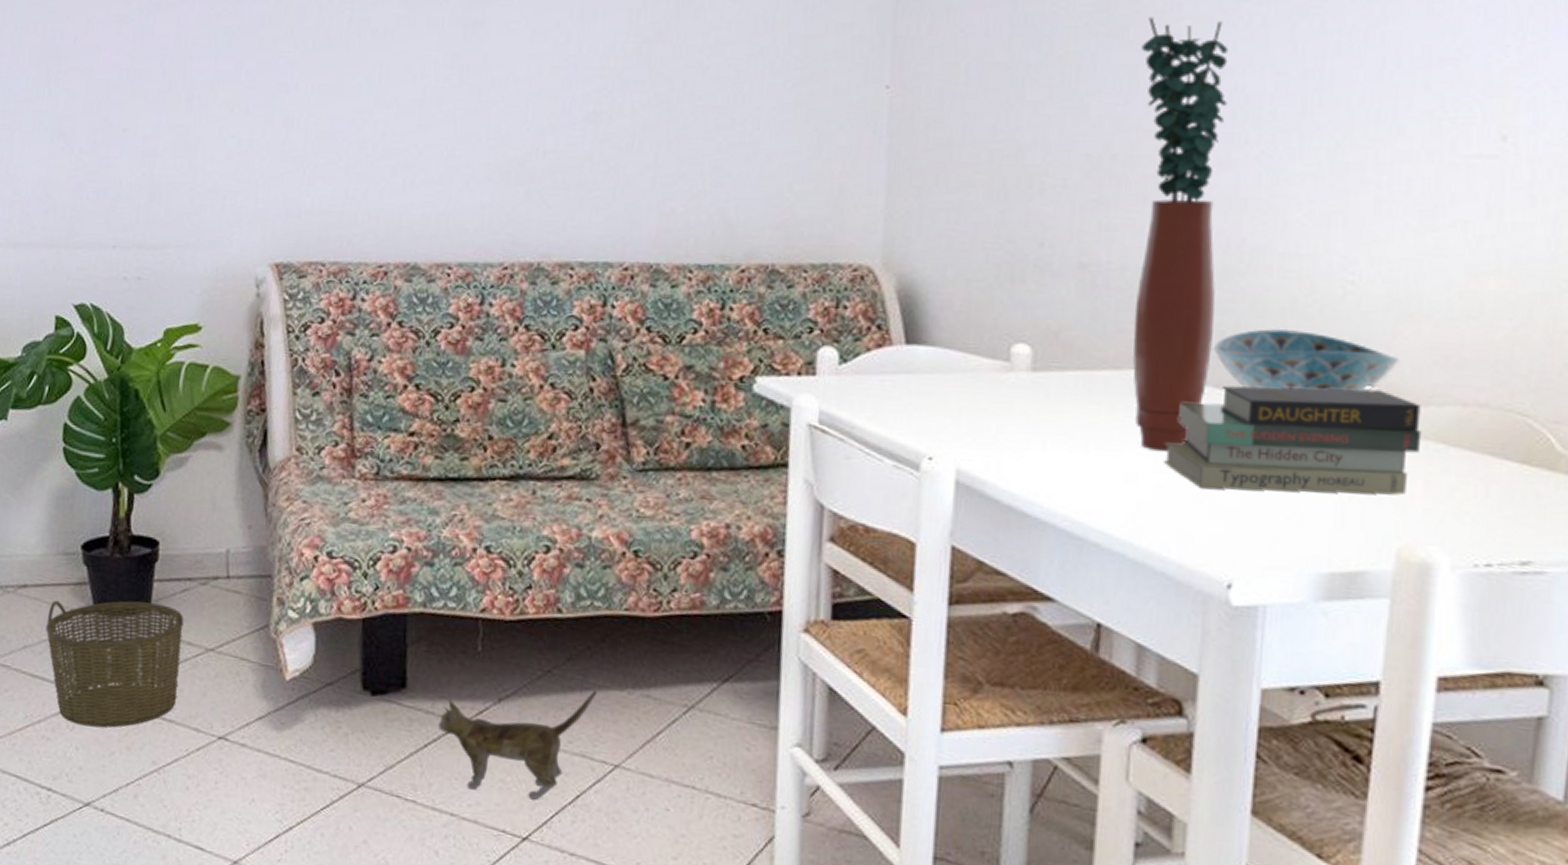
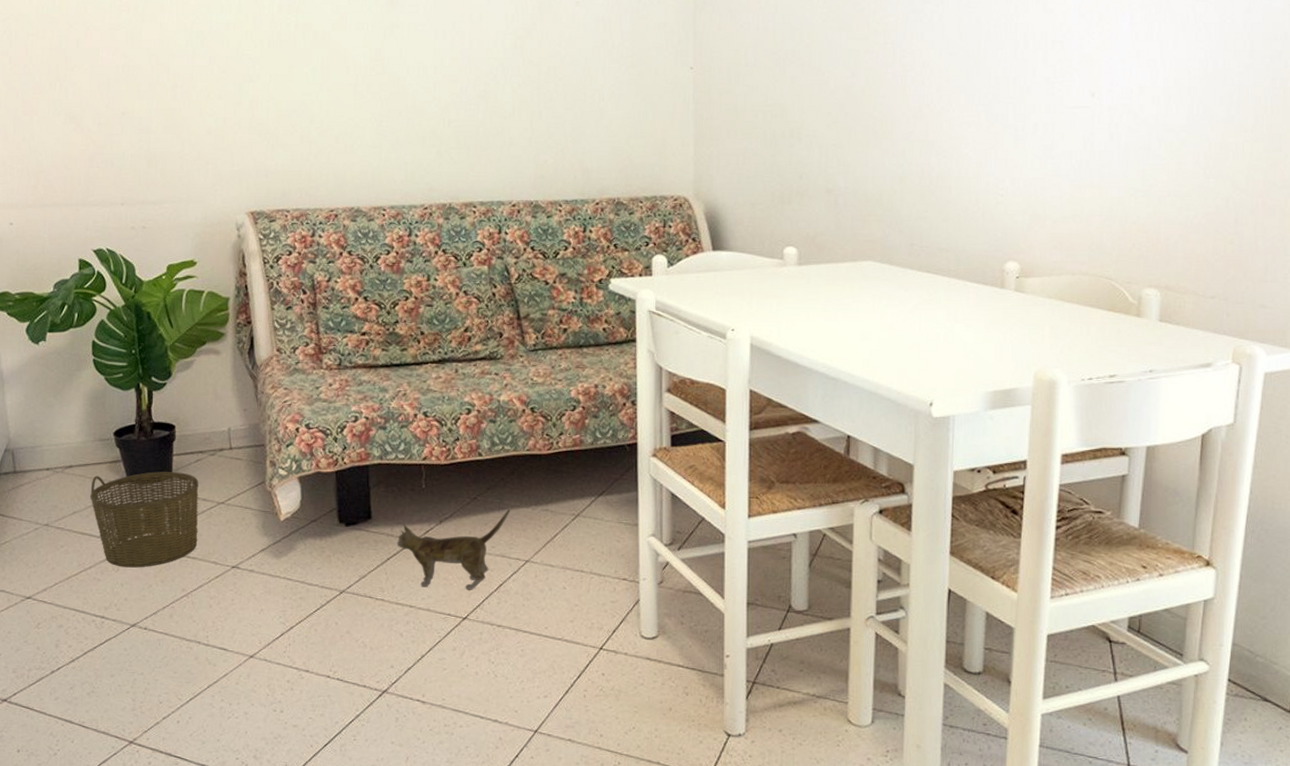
vase: present [1133,17,1229,451] -> none [862,15,919,315]
books: present [1164,385,1422,495] -> none [887,267,1048,340]
bowl: present [1214,328,1400,392] -> none [916,228,1033,270]

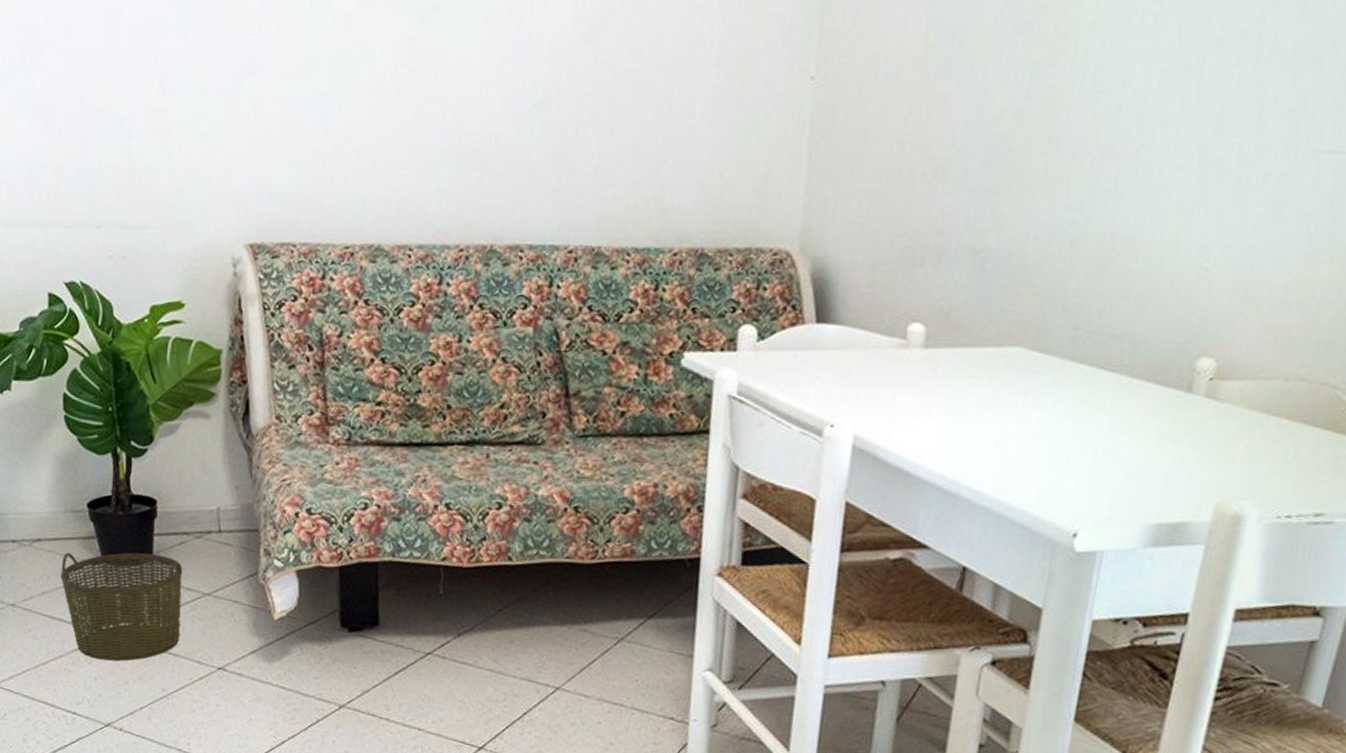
cat: present [396,509,511,590] -> none [406,626,543,717]

